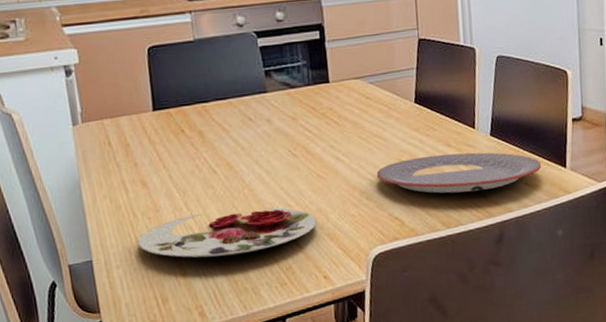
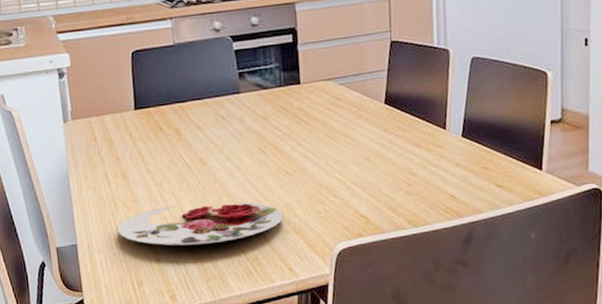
plate: present [376,152,542,194] -> none [343,153,515,193]

